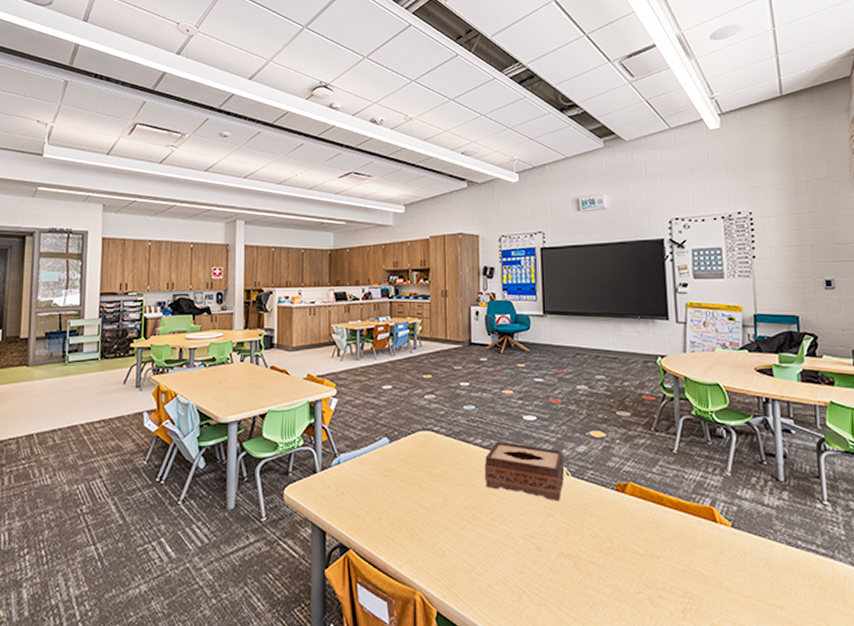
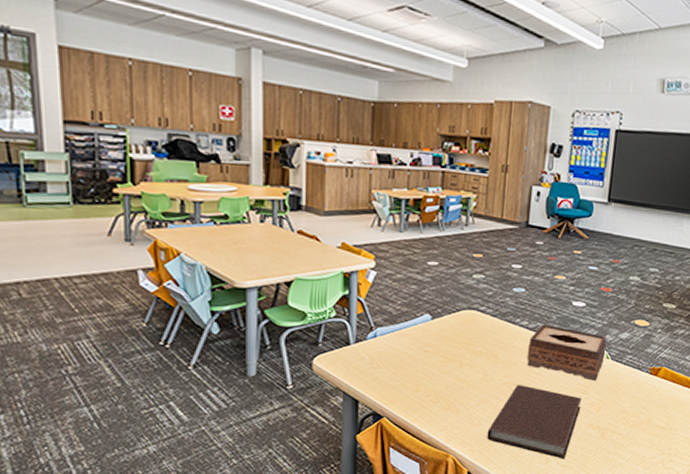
notebook: none [453,509,548,596] -> present [487,385,582,459]

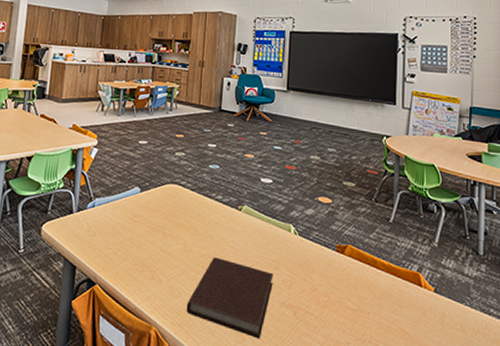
tissue box: present [527,324,607,381] -> none [222,199,294,257]

